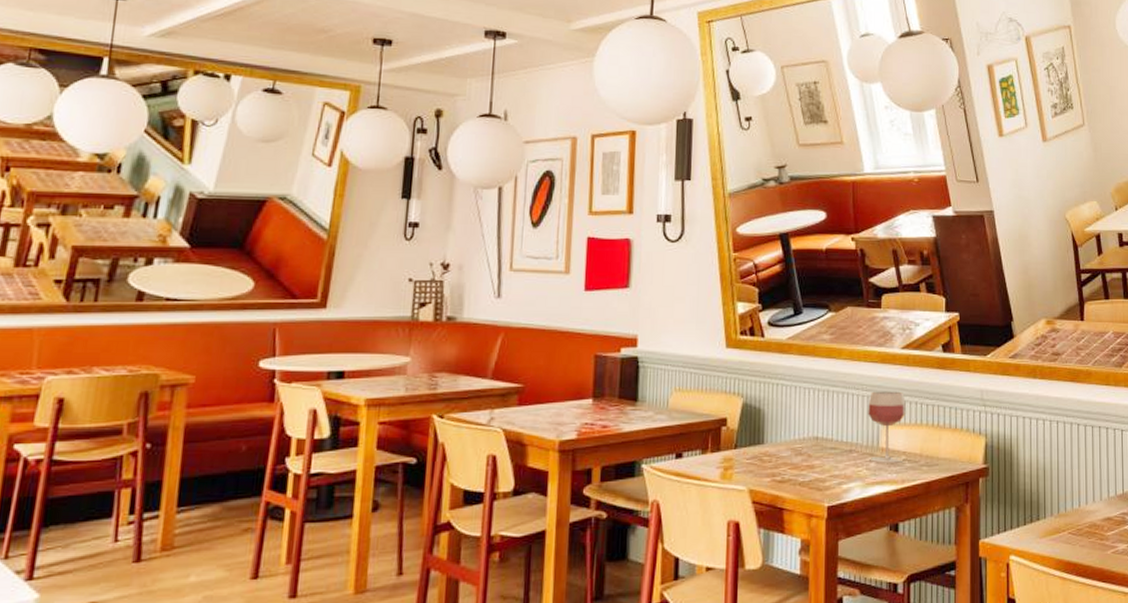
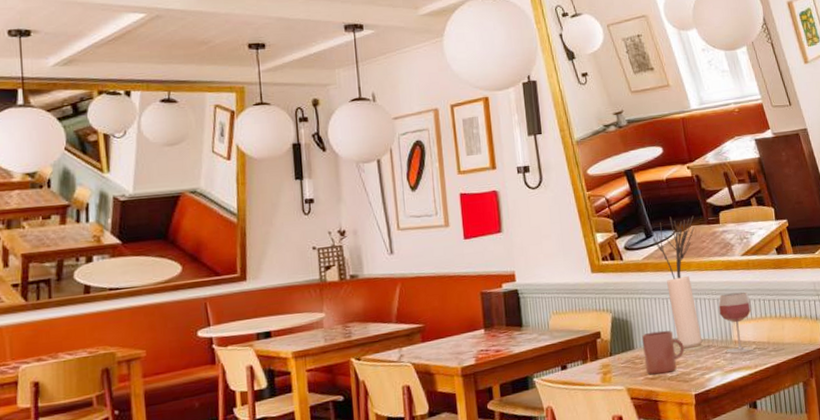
cup: none [774,425,822,477] -> present [642,330,684,375]
vase: none [801,293,852,452] -> present [652,215,703,350]

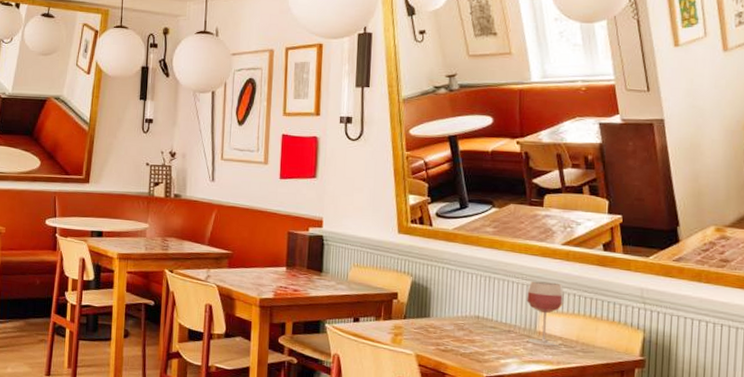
cup: present [642,330,684,375] -> none [438,304,483,349]
vase: present [652,215,703,350] -> none [466,190,515,330]

